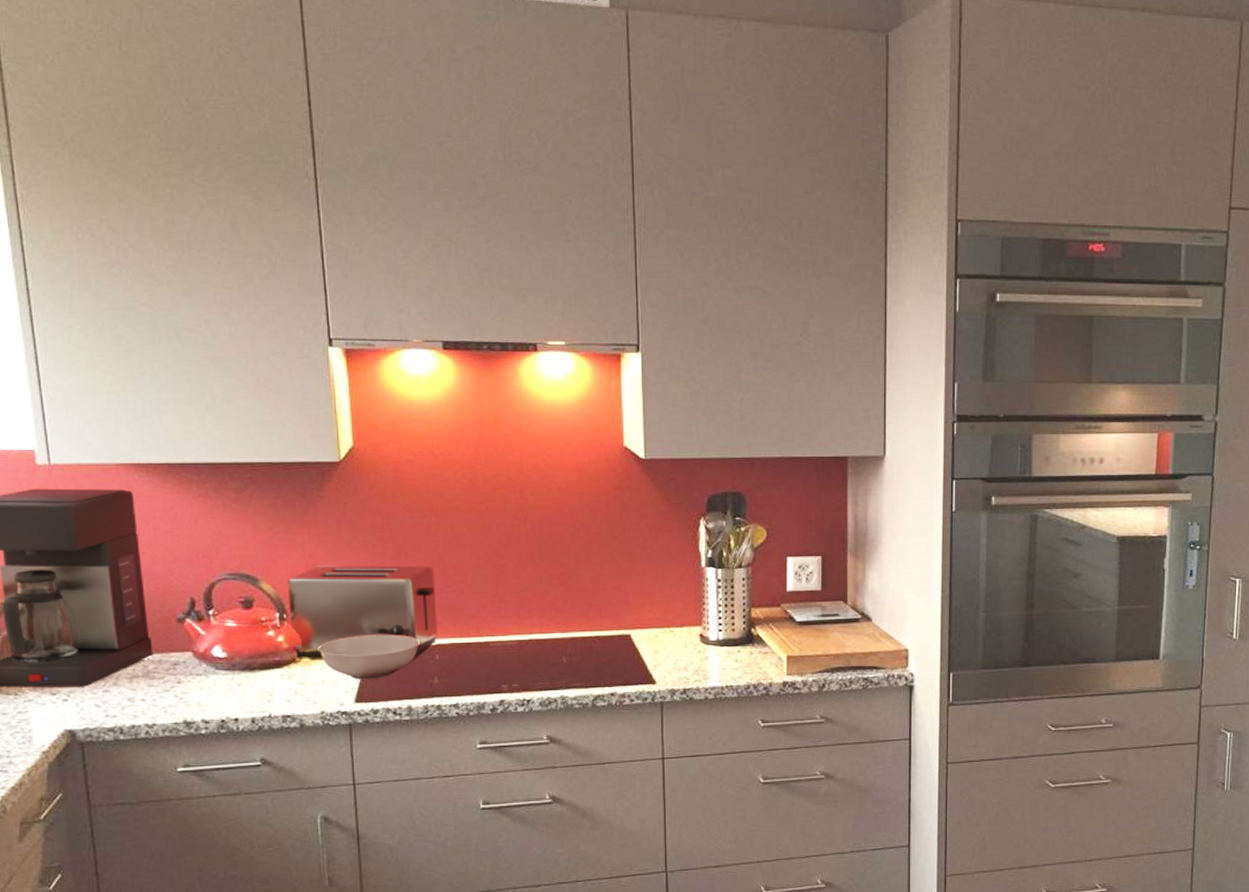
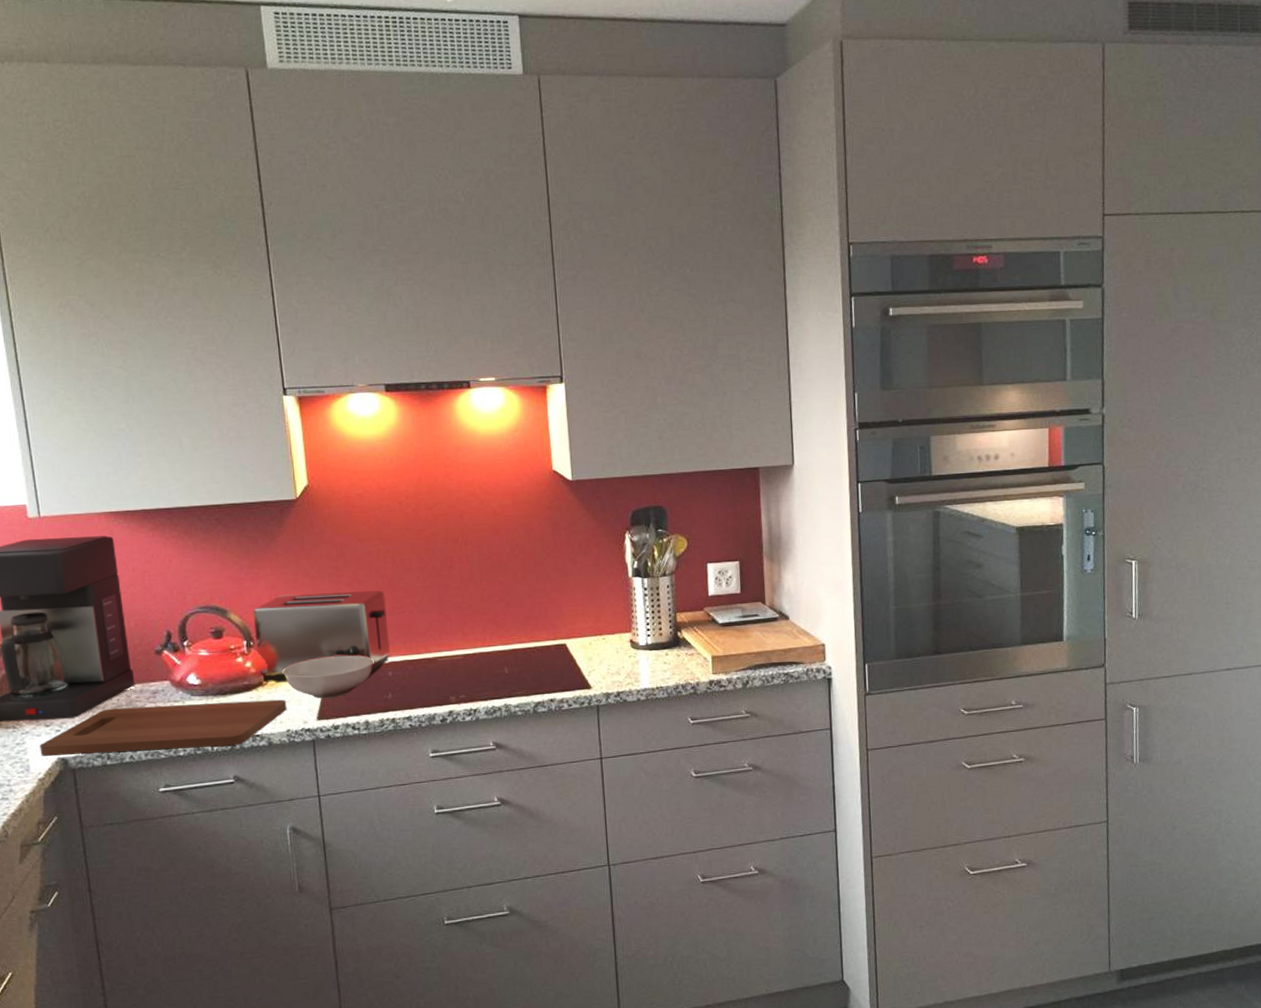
cutting board: none [44,678,322,727] -> present [40,699,287,756]

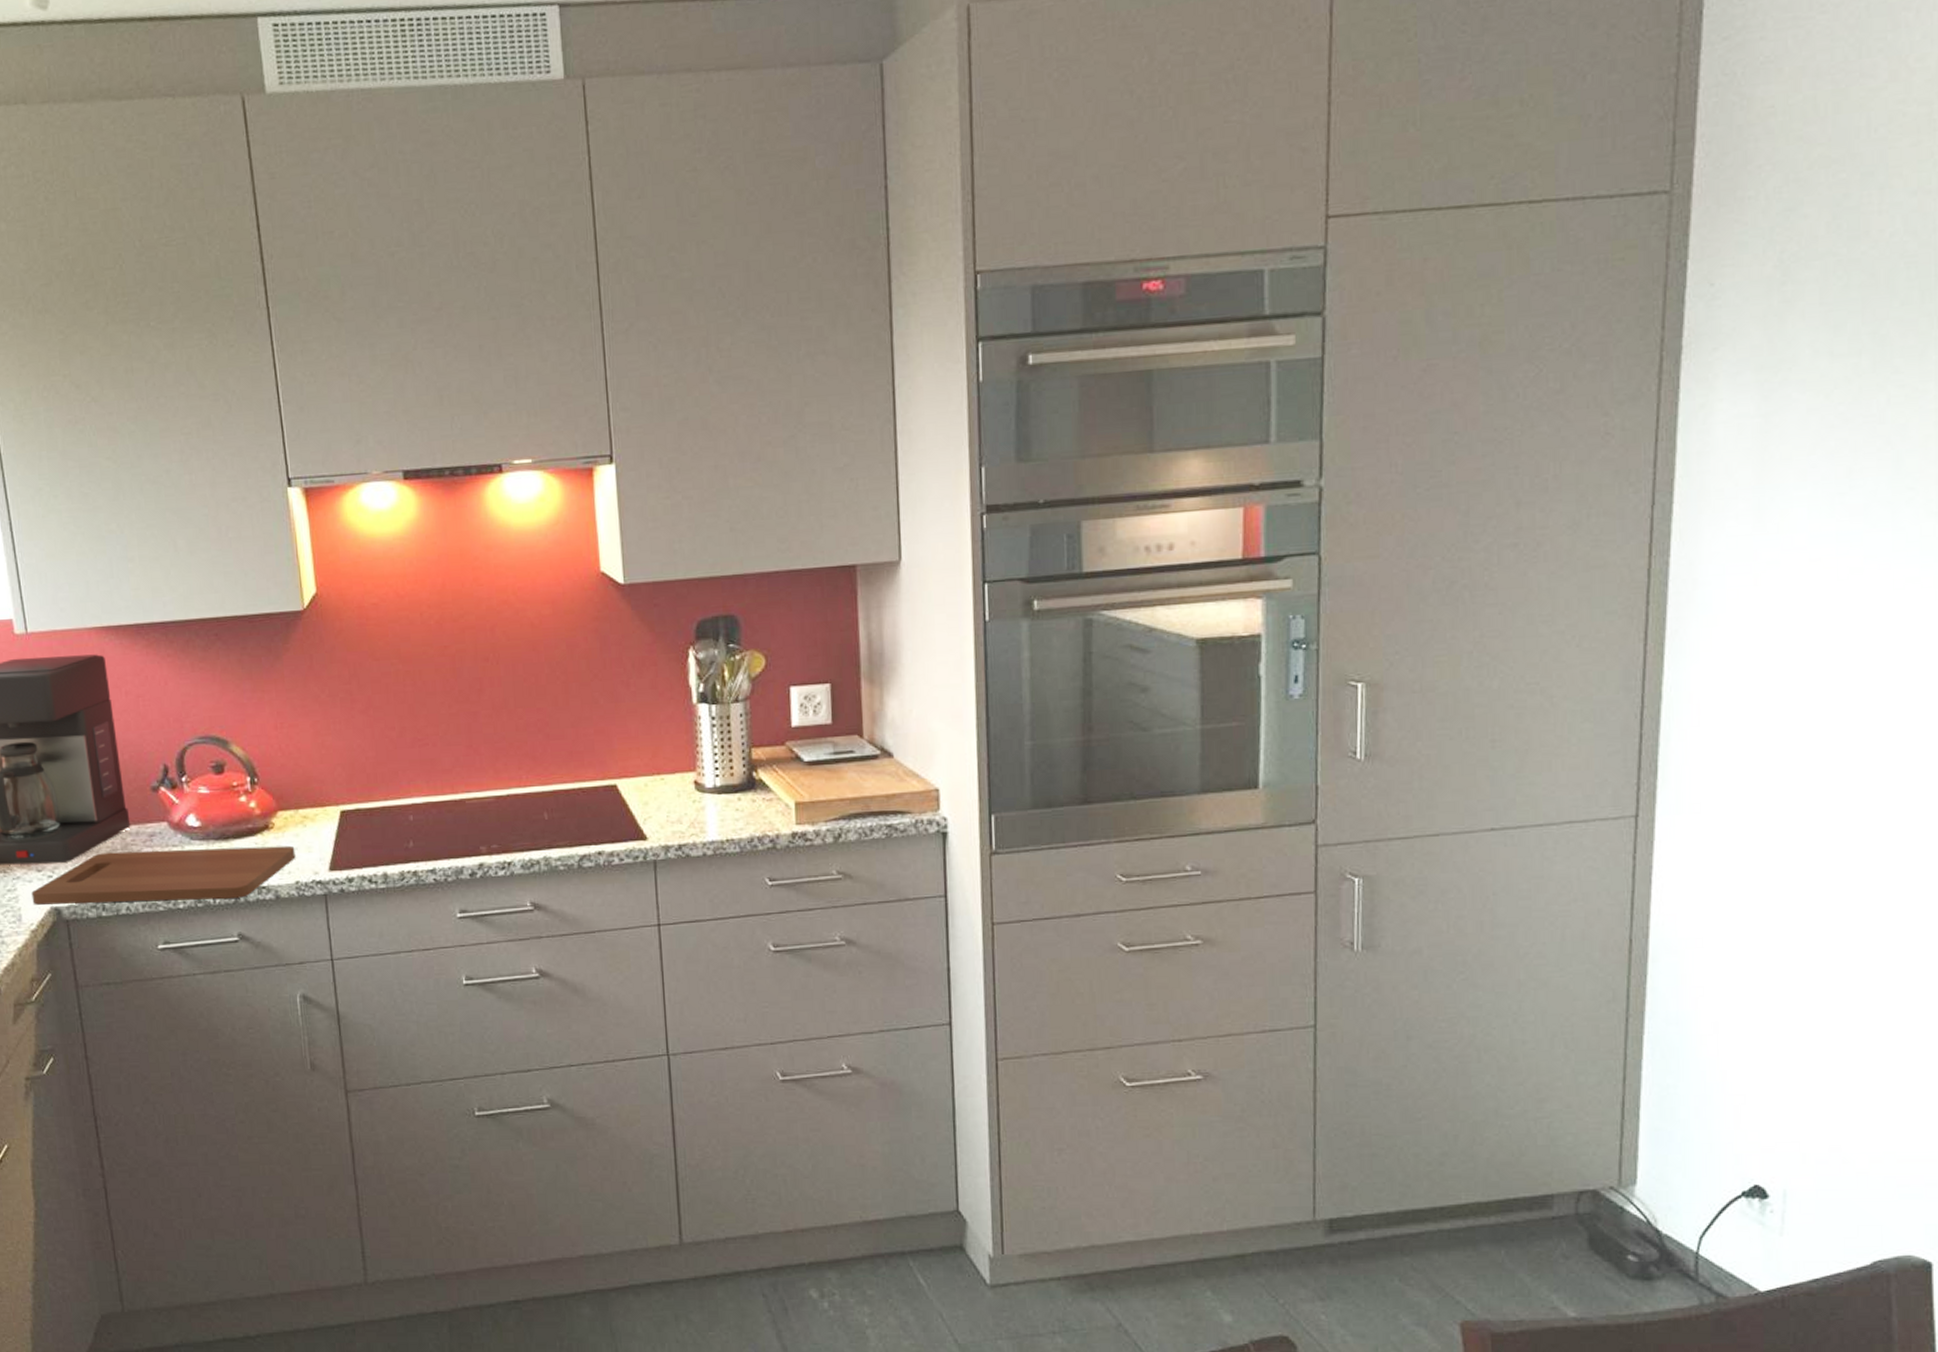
toaster: present [253,590,390,683] -> none [256,718,411,826]
bowl: present [283,655,374,699] -> none [291,795,393,846]

